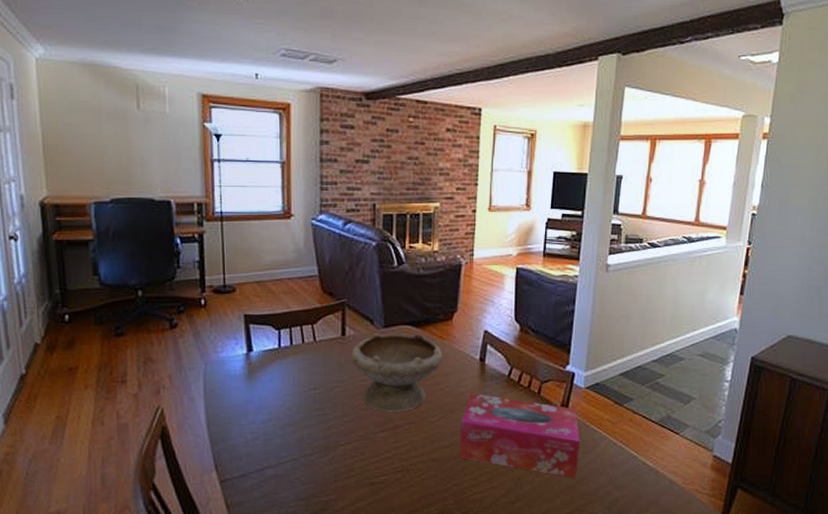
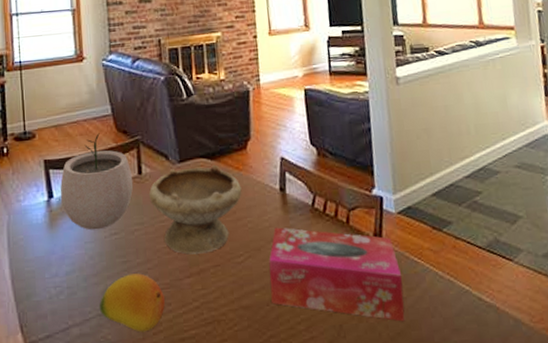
plant pot: none [260,293,336,384] -> present [60,133,134,230]
fruit: none [295,426,358,476] -> present [100,273,165,332]

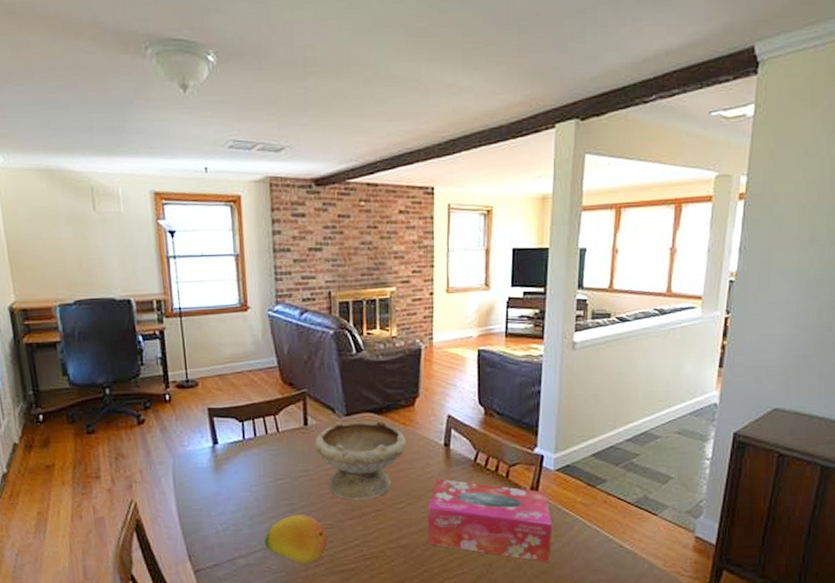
plant pot: present [60,133,134,230] -> none [225,384,299,475]

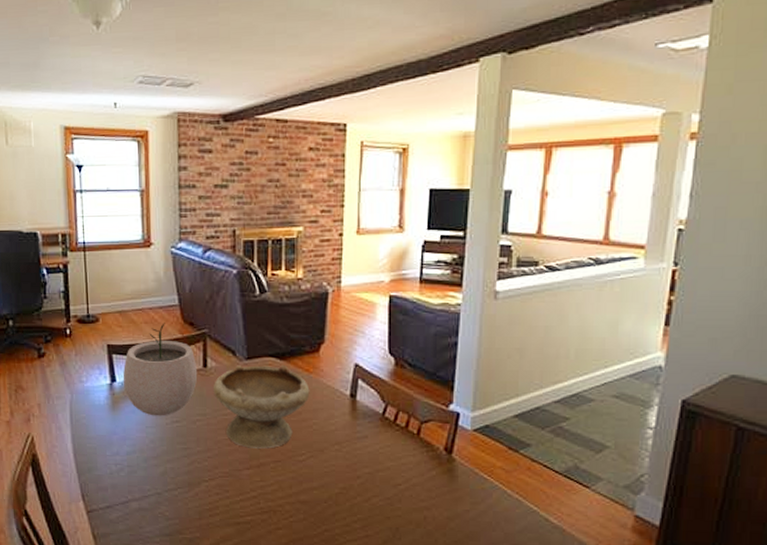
plant pot: none [225,384,299,475] -> present [123,323,198,416]
fruit: present [264,515,327,564] -> none [159,460,223,513]
tissue box: present [427,479,553,563] -> none [330,431,468,532]

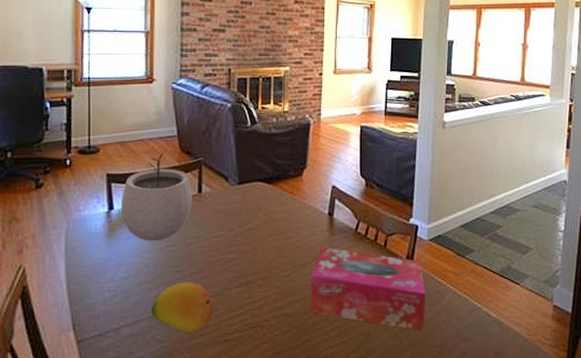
fruit: none [159,460,223,513] -> present [151,282,213,334]
bowl: present [212,364,310,449] -> none [206,188,294,267]
tissue box: none [330,431,468,532] -> present [310,247,426,332]

